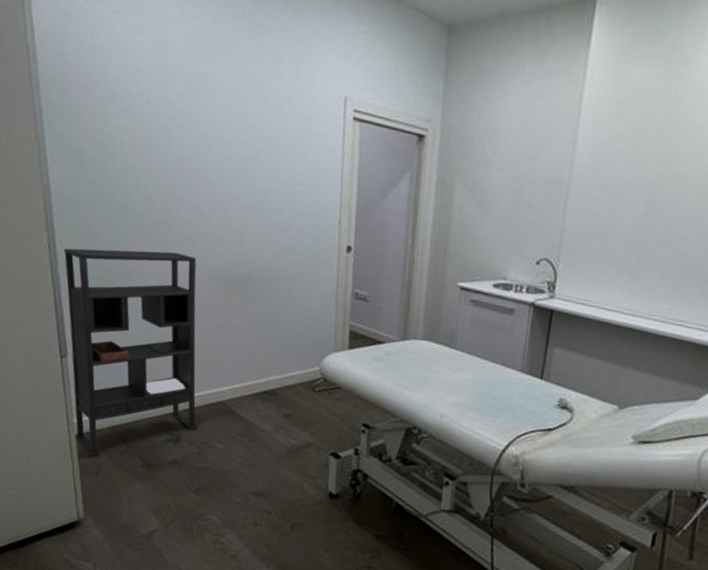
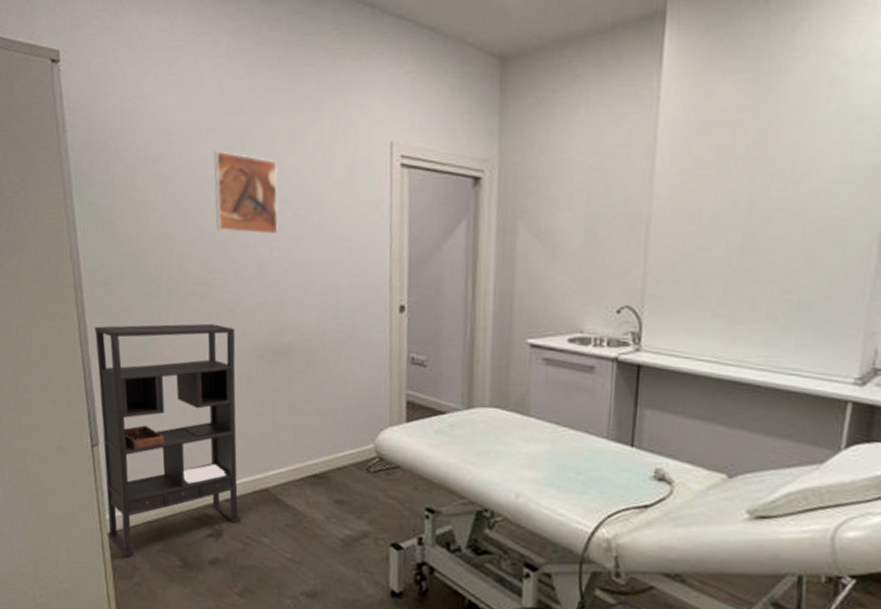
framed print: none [179,91,240,174] -> present [213,150,279,235]

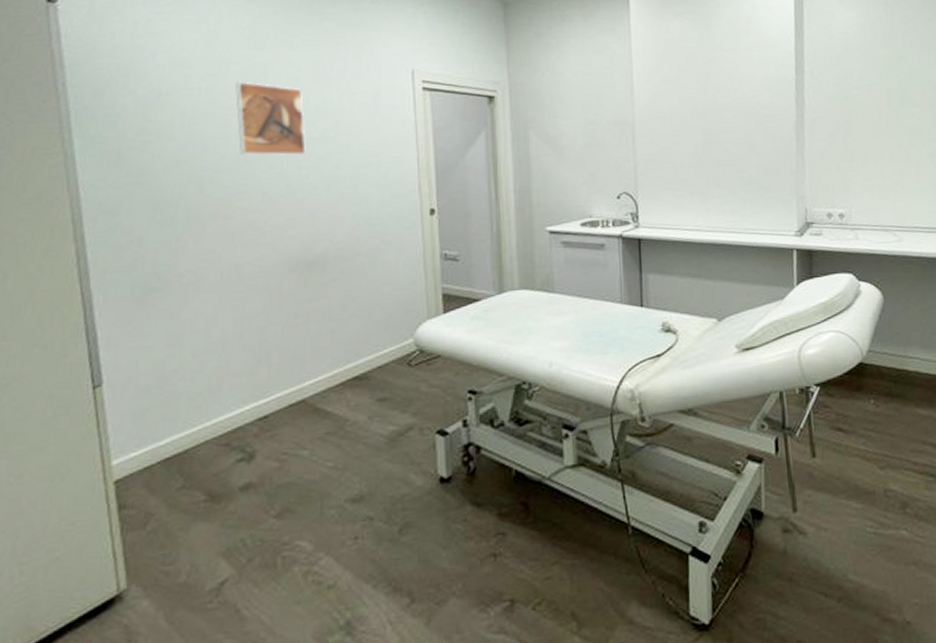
bookshelf: present [94,323,242,557] -> none [97,243,277,503]

